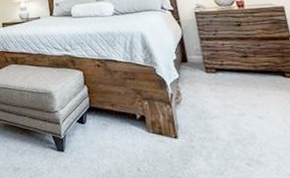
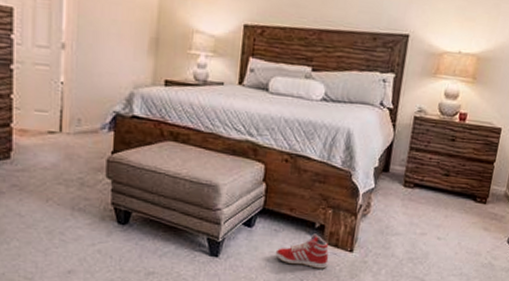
sneaker: none [109,124,158,156] -> present [275,233,329,269]

